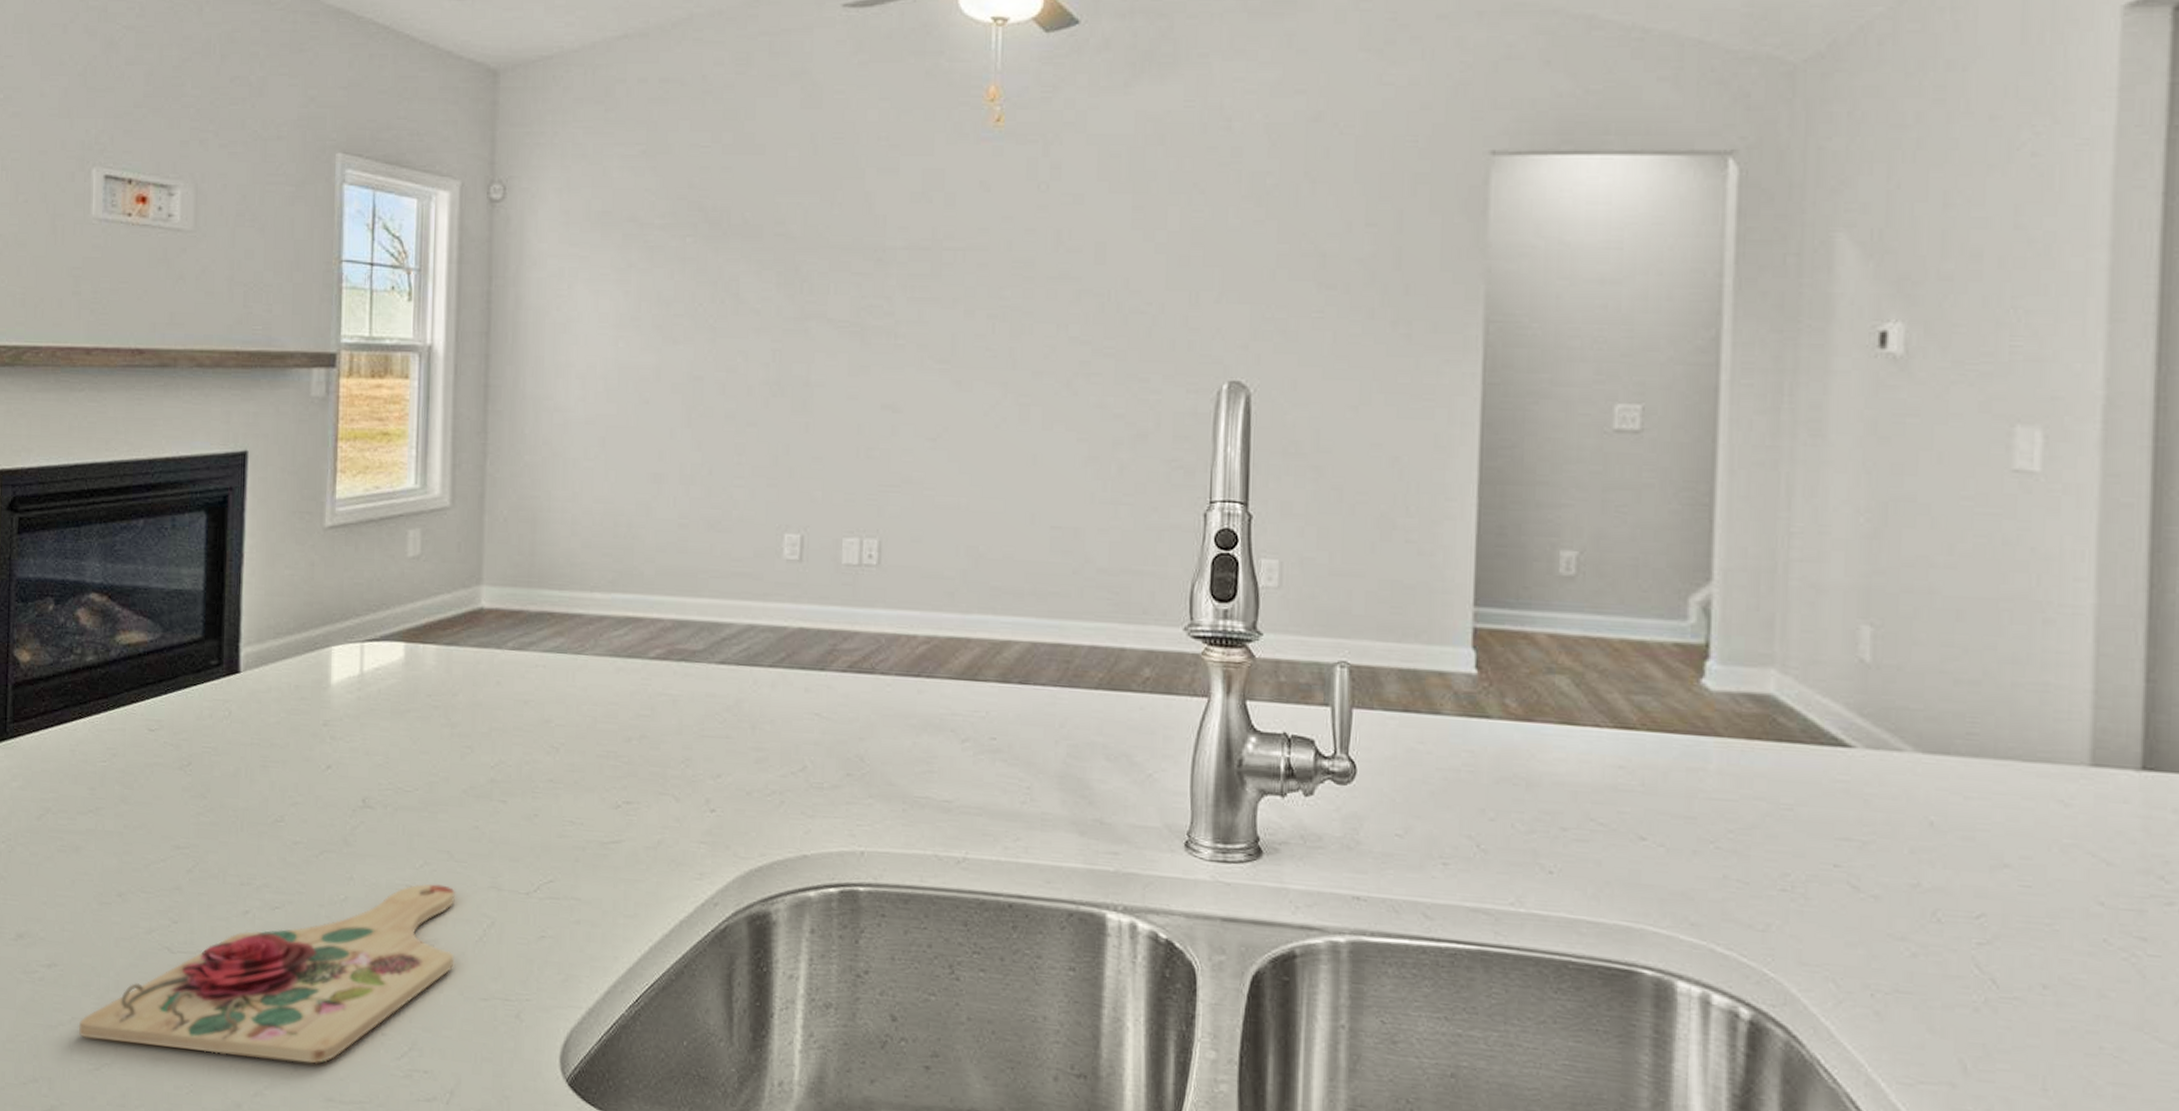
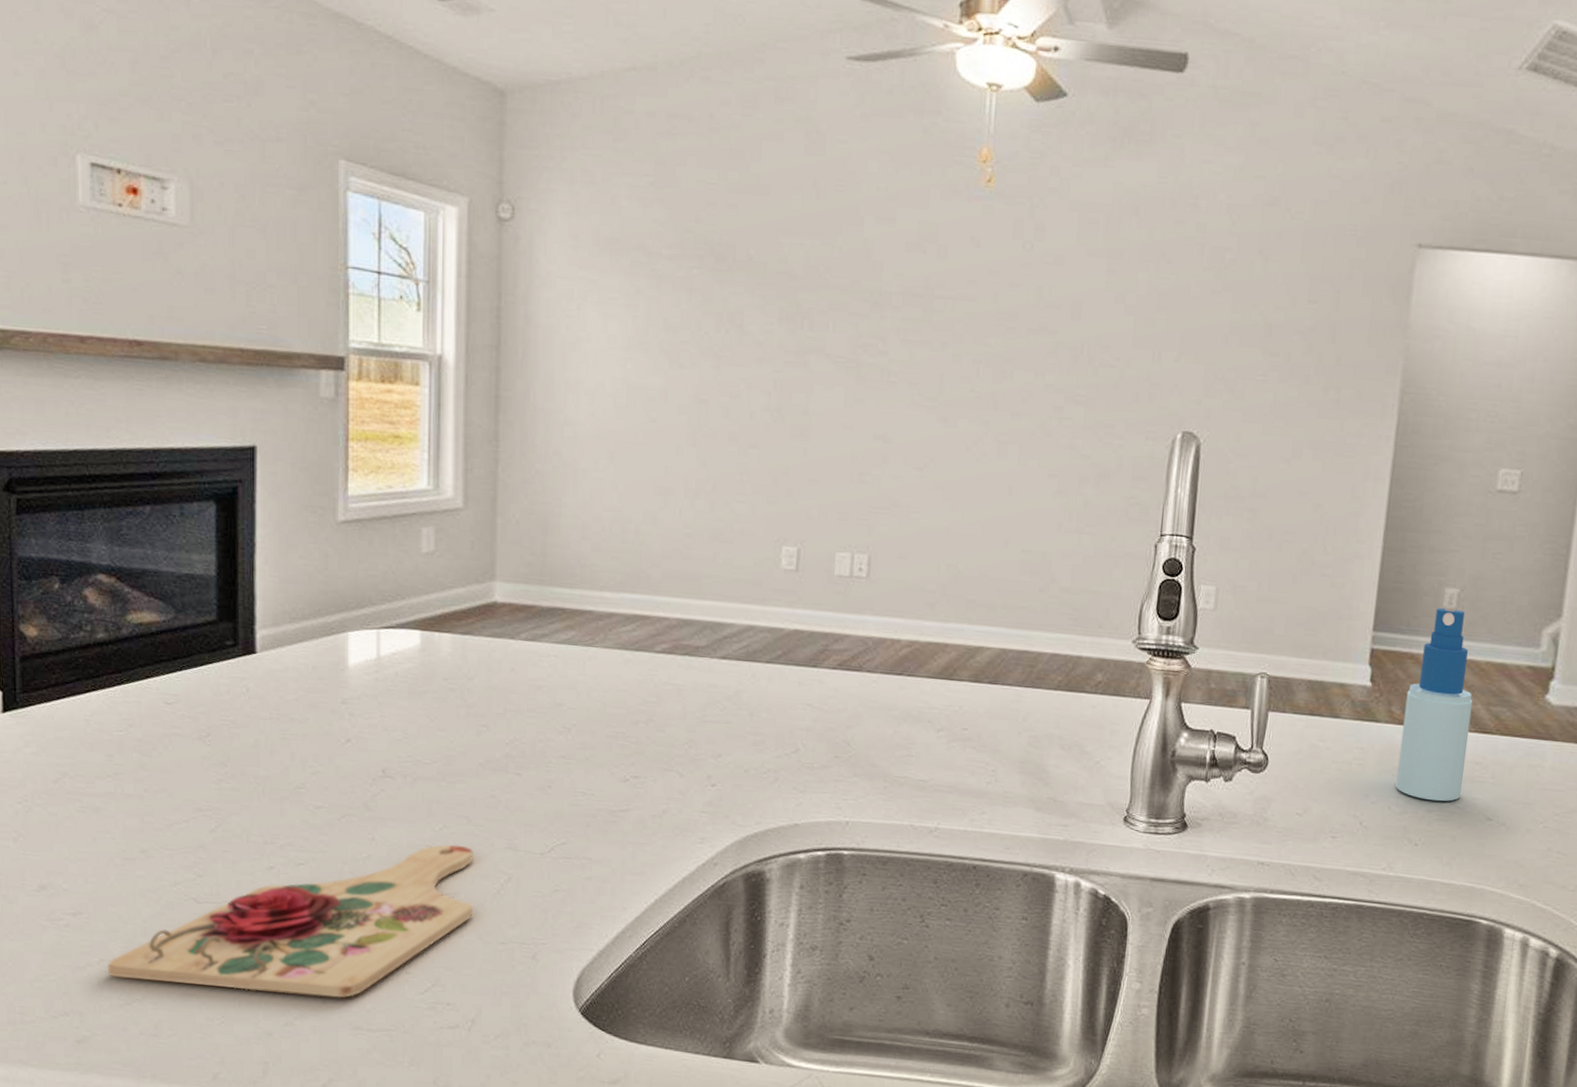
spray bottle: none [1518,575,1608,817] -> present [1396,608,1473,801]

